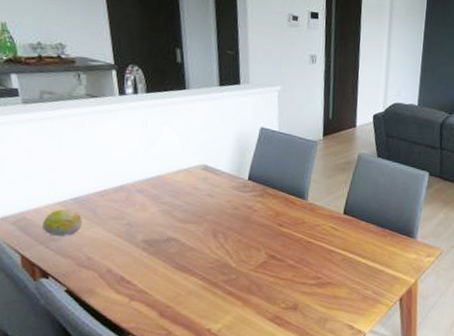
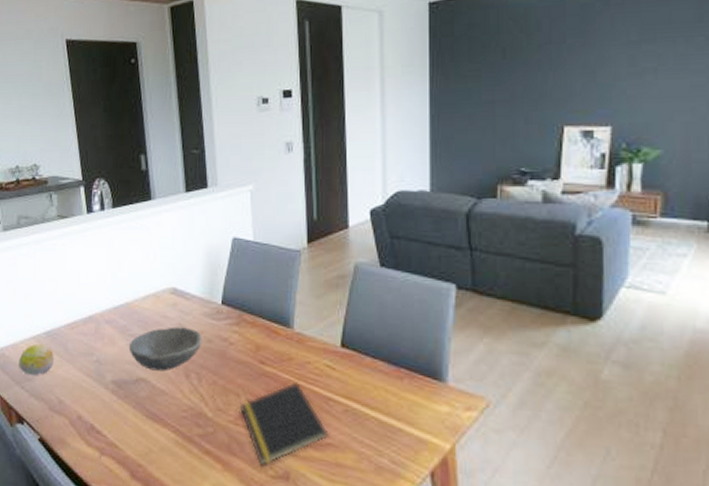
bowl: none [160,196,230,232] -> present [129,327,202,371]
notepad: none [259,239,330,301] -> present [239,381,329,467]

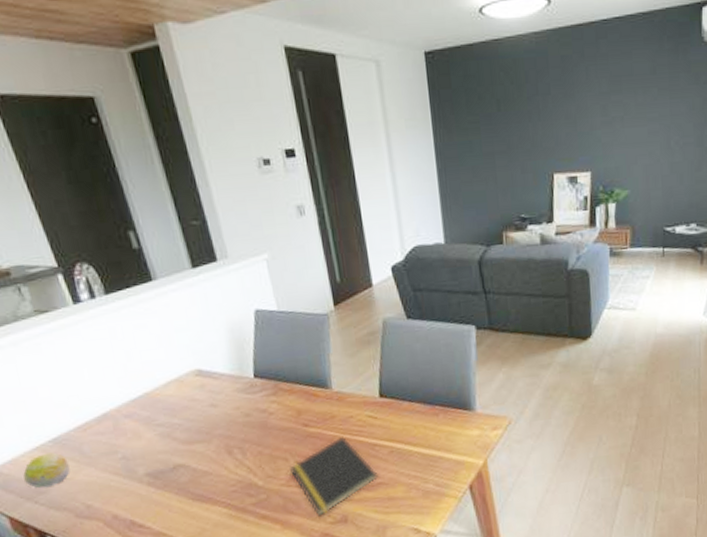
bowl: present [129,327,202,371] -> none [157,406,240,455]

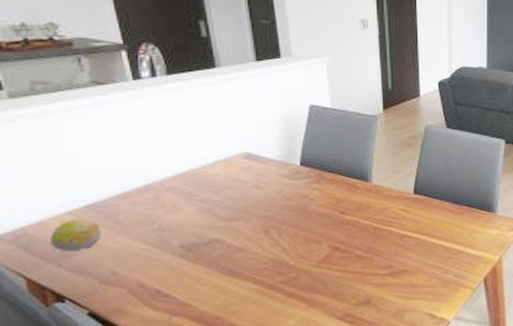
notepad: present [289,436,379,517] -> none [321,225,404,298]

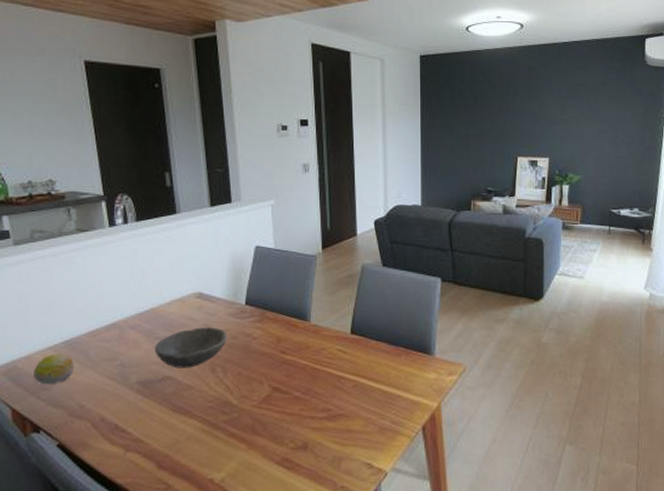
bowl: none [197,189,281,231] -> present [154,327,227,368]

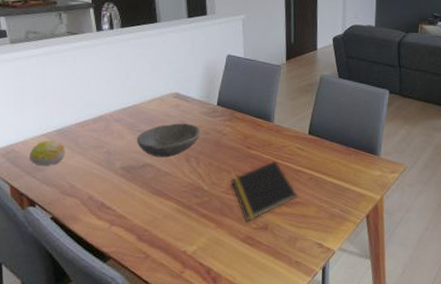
notepad: none [262,366,341,441] -> present [230,160,298,222]

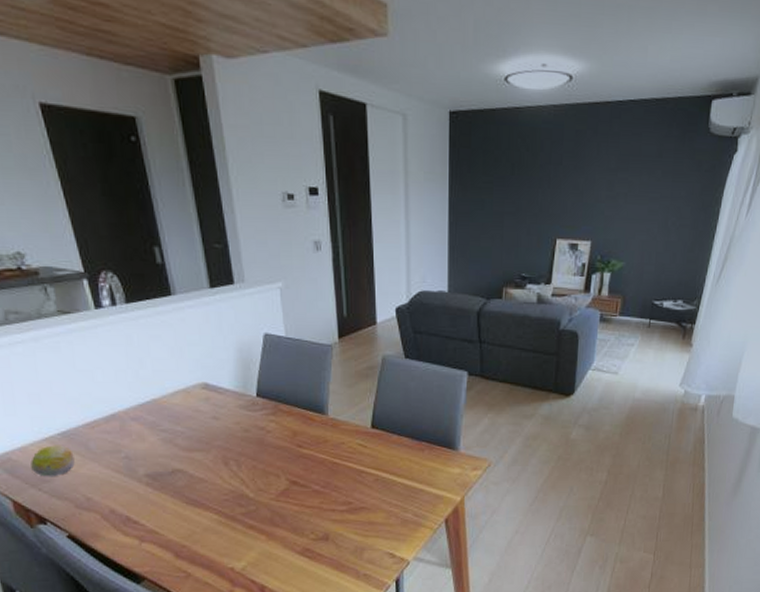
bowl: present [136,123,201,158] -> none [160,420,239,462]
notepad: present [230,160,298,222] -> none [279,460,362,532]

